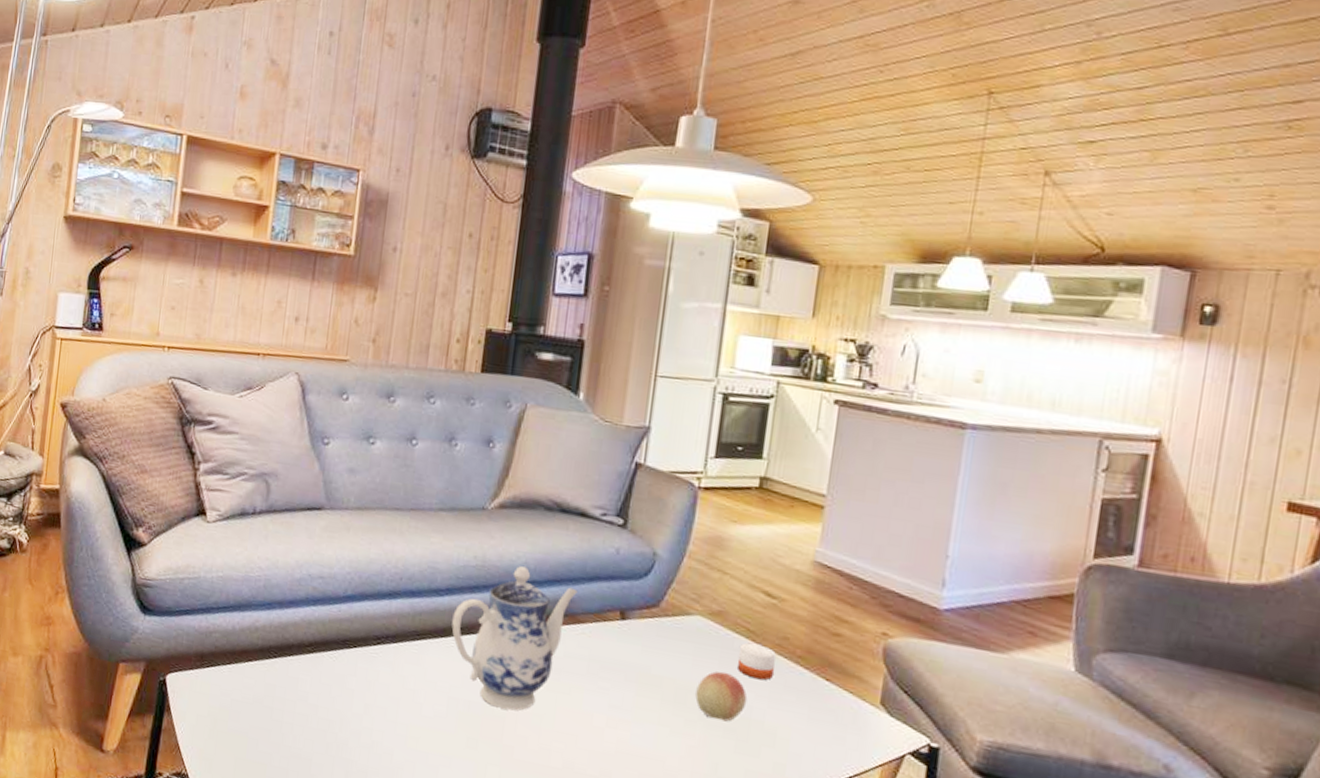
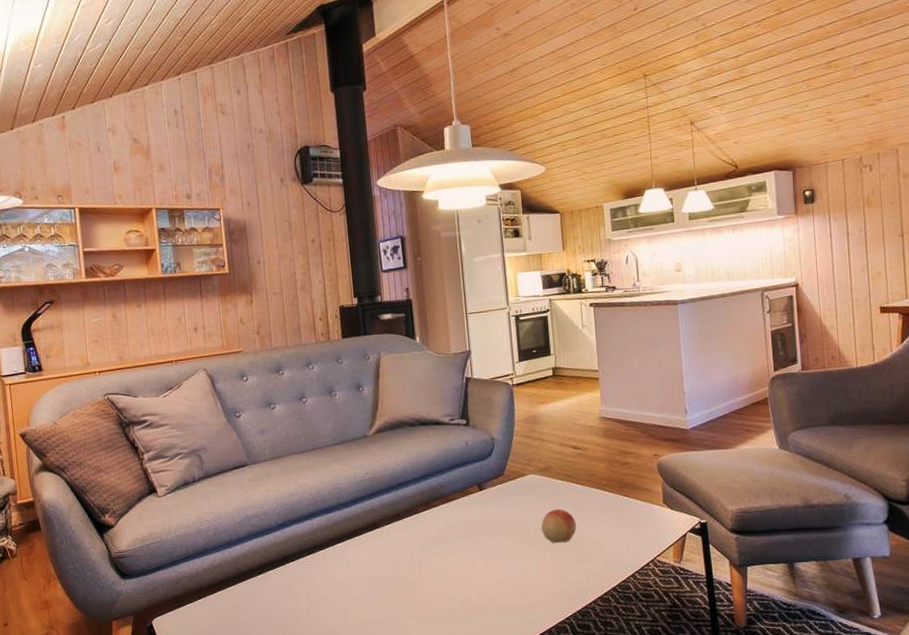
teapot: present [452,566,578,711] -> none [360,471,445,577]
candle: present [738,643,776,680] -> none [564,483,590,508]

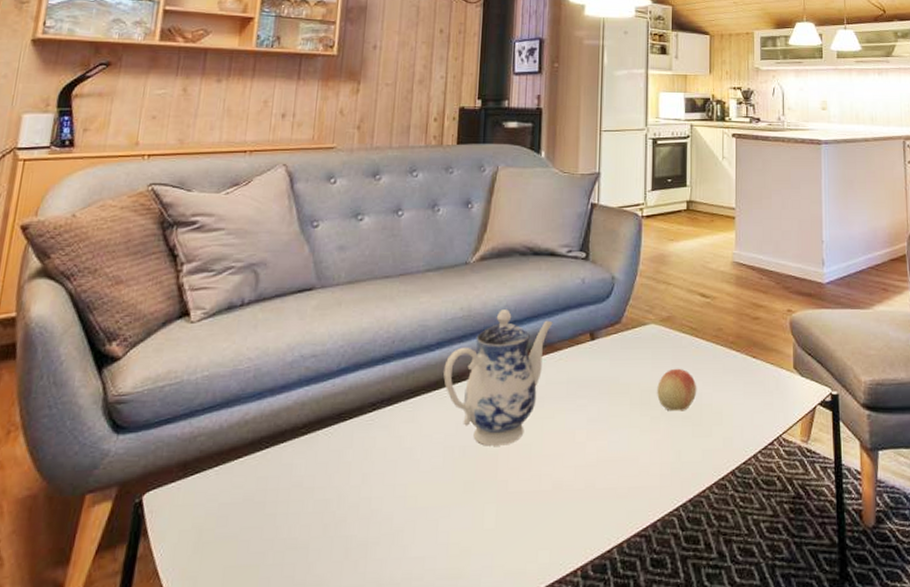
teapot: none [360,471,445,577] -> present [443,309,553,446]

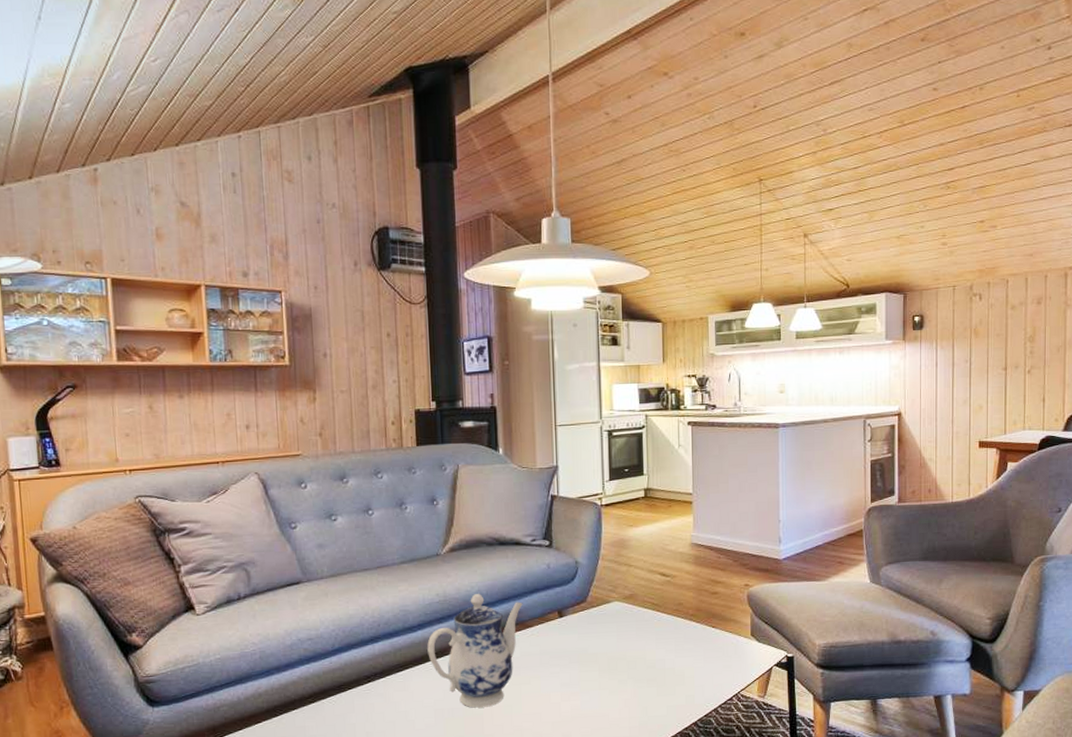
fruit: present [657,368,697,411] -> none [623,638,660,675]

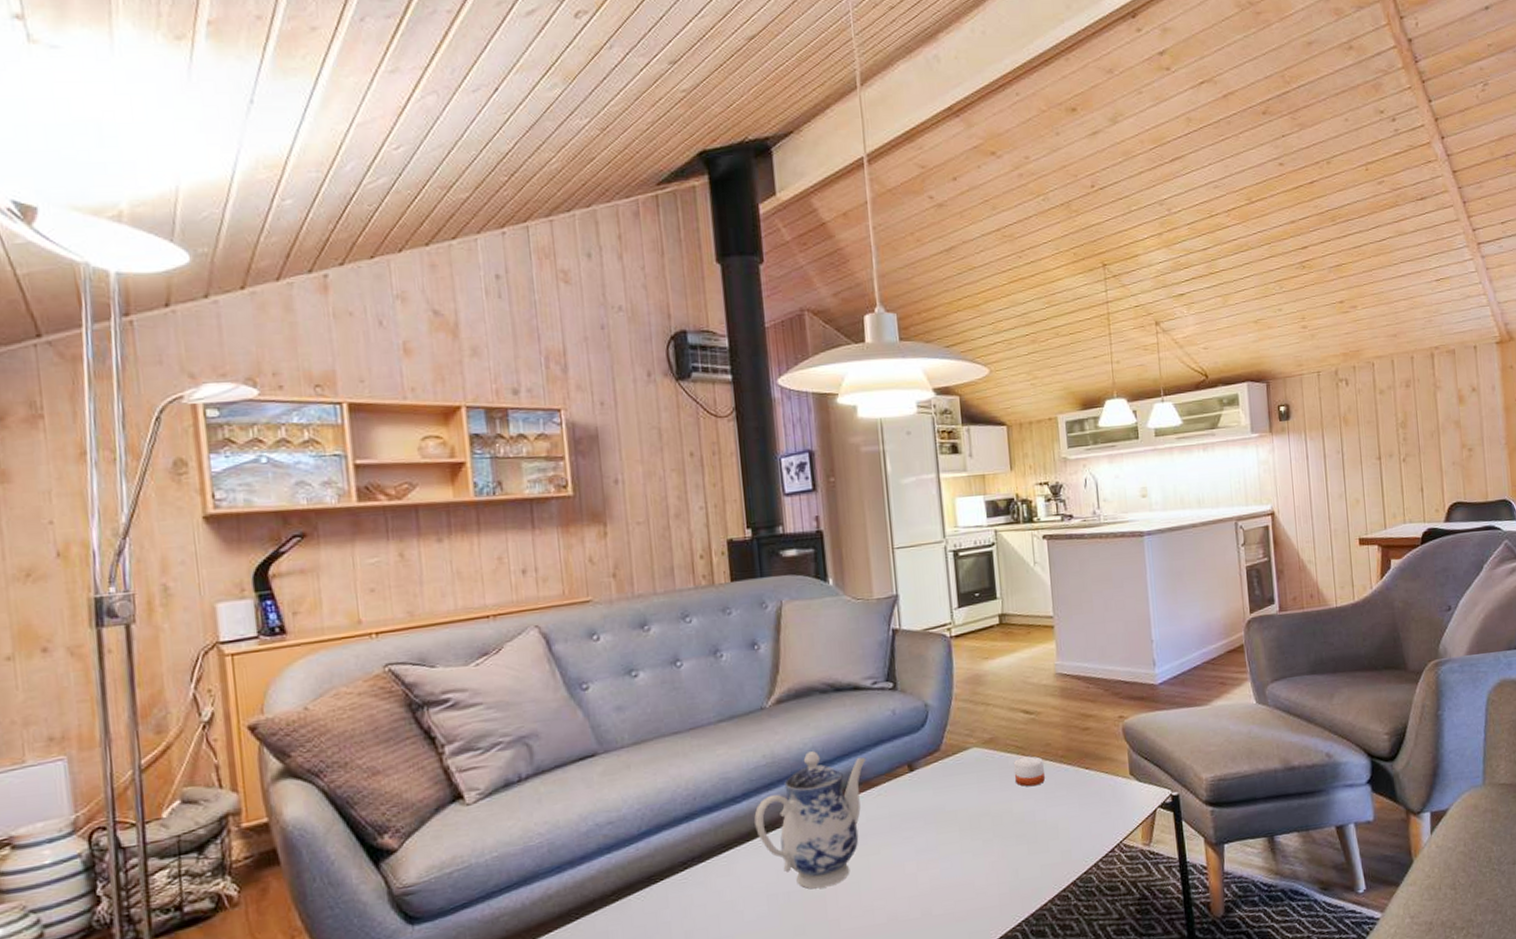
candle: none [649,612,675,639] -> present [1014,756,1045,787]

